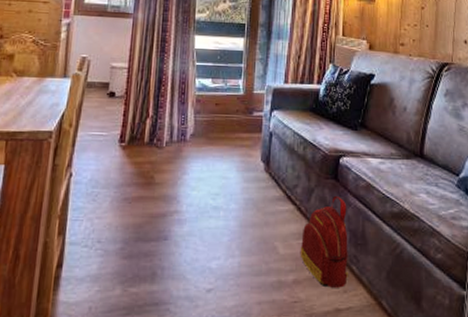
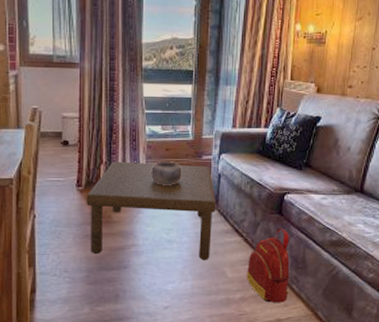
coffee table: none [128,115,267,233] -> present [86,161,216,261]
decorative bowl: none [199,115,232,144] -> present [151,160,182,185]

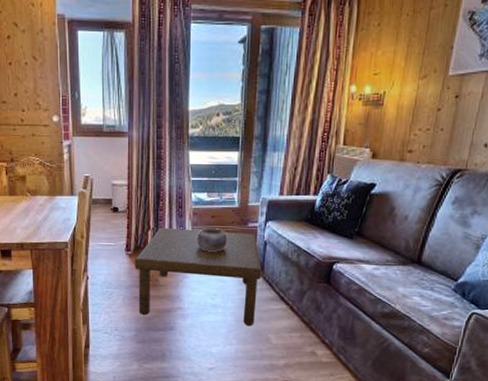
backpack: present [246,228,290,303] -> none [291,297,338,372]

